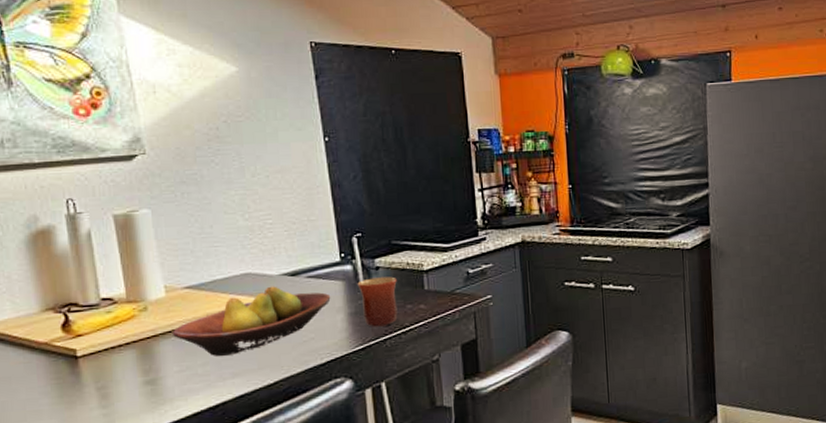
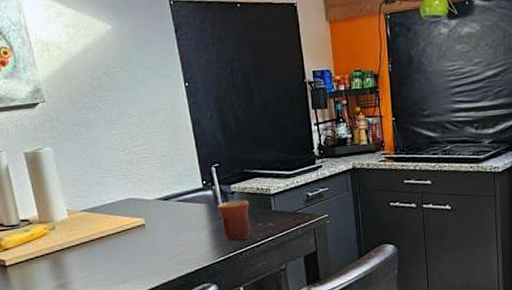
fruit bowl: present [173,286,331,356] -> none [75,208,197,266]

